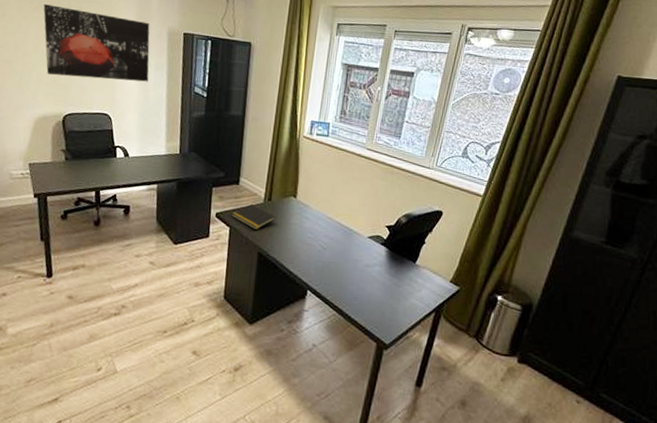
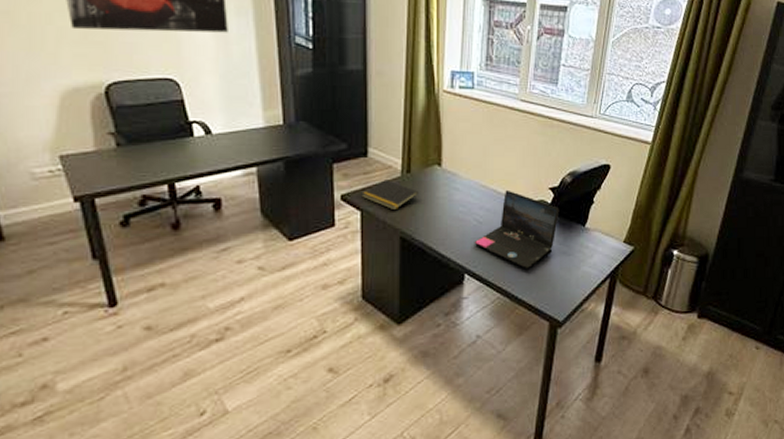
laptop: none [317,223,394,293] -> present [474,189,559,268]

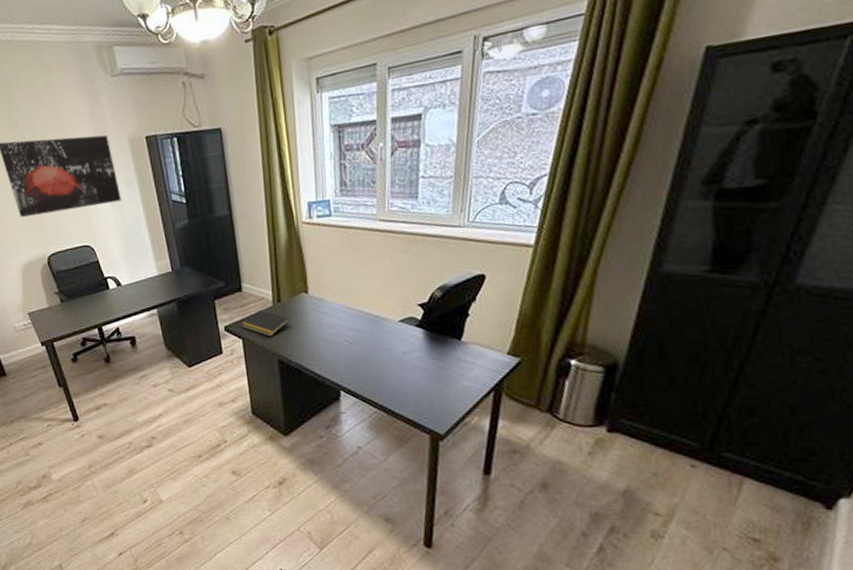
laptop: present [474,189,559,268] -> none [346,309,431,384]

